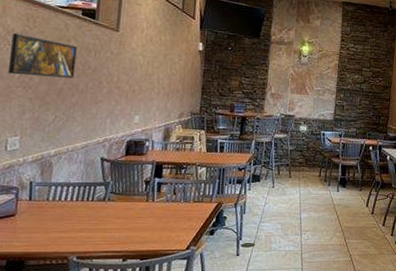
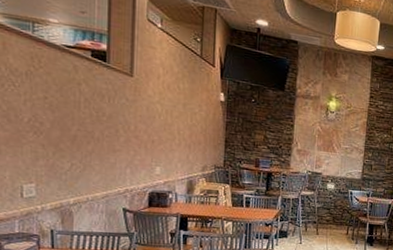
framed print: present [8,33,77,78] -> none [16,72,89,125]

